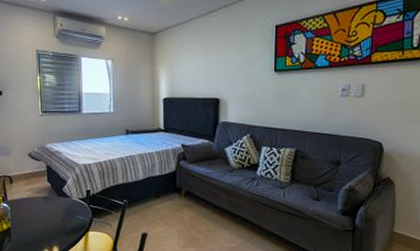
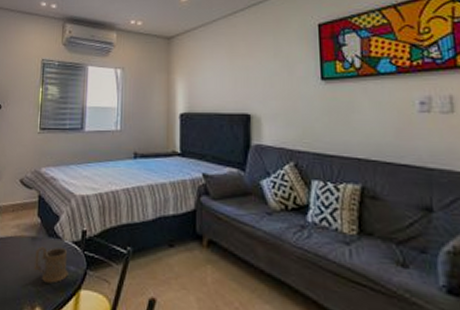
mug: none [48,204,78,229] -> present [33,246,68,284]

